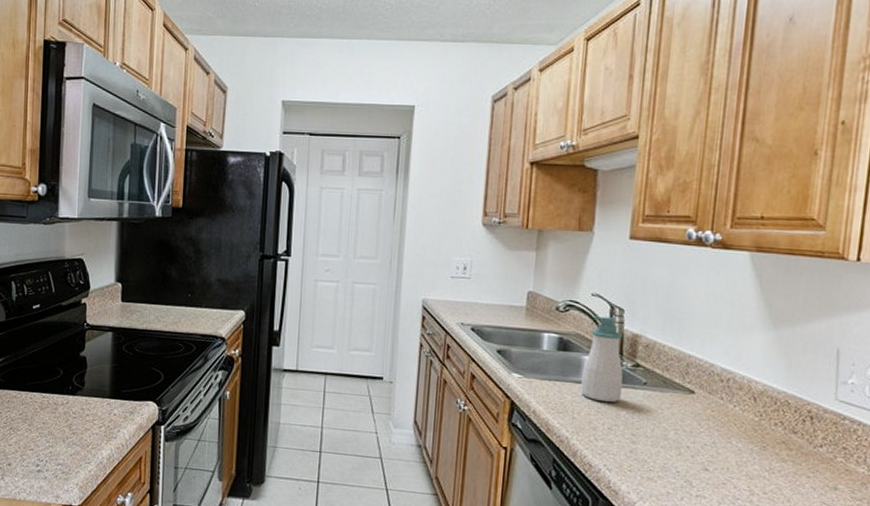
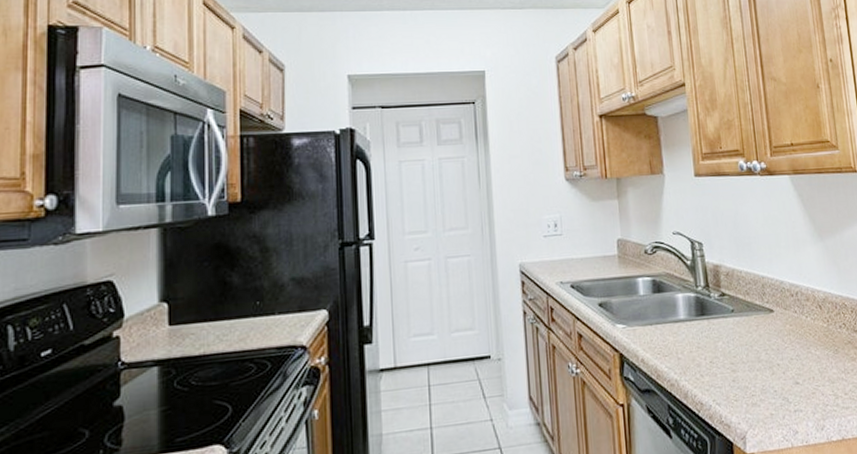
soap bottle: present [581,316,623,403] -> none [677,252,716,337]

